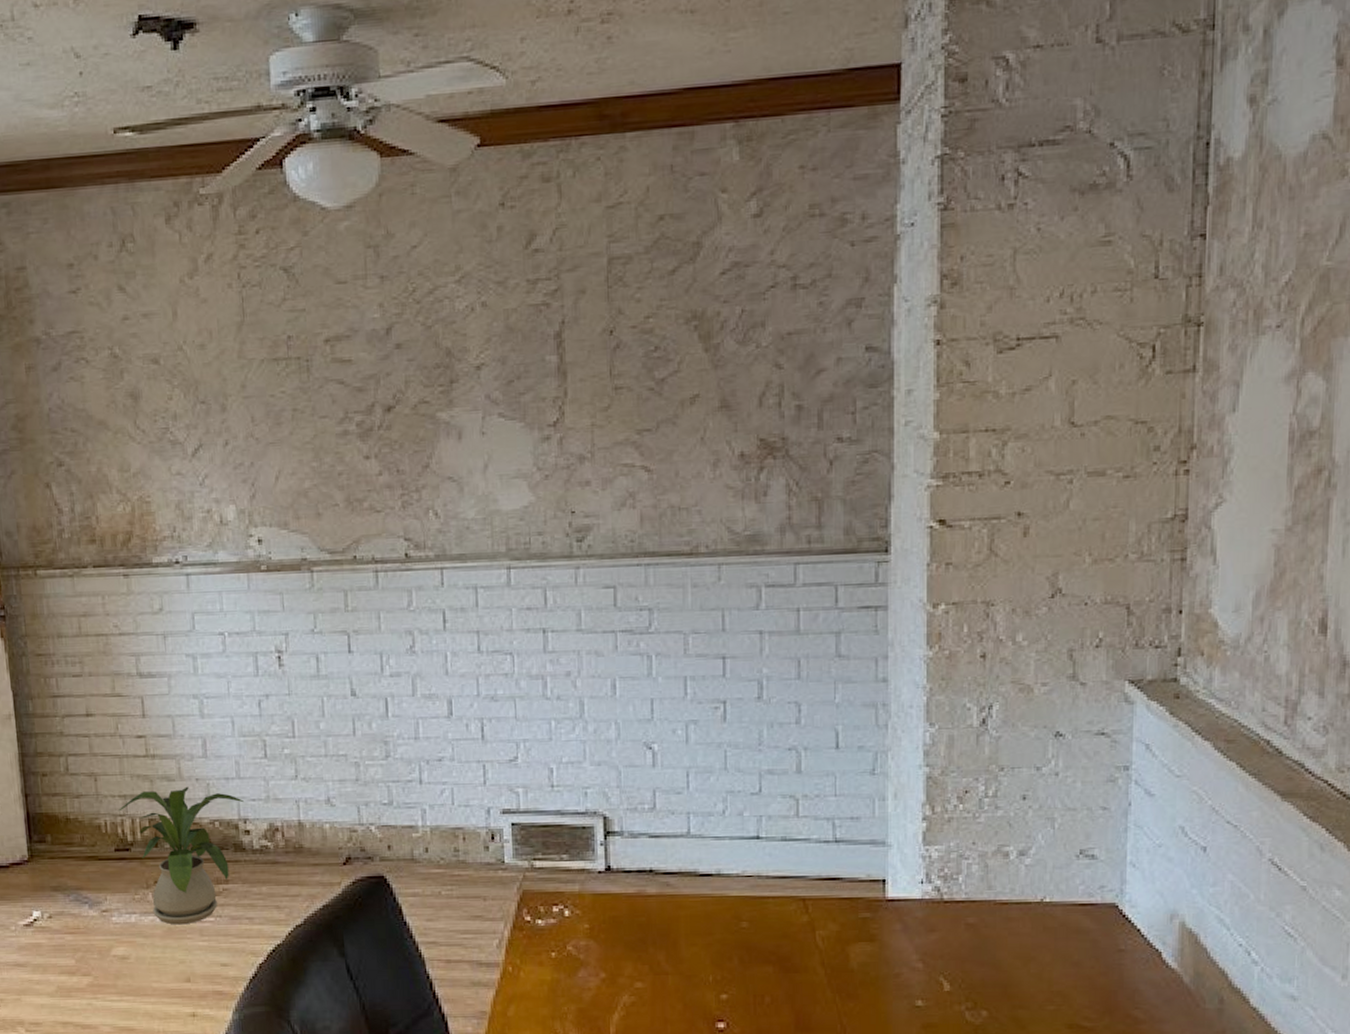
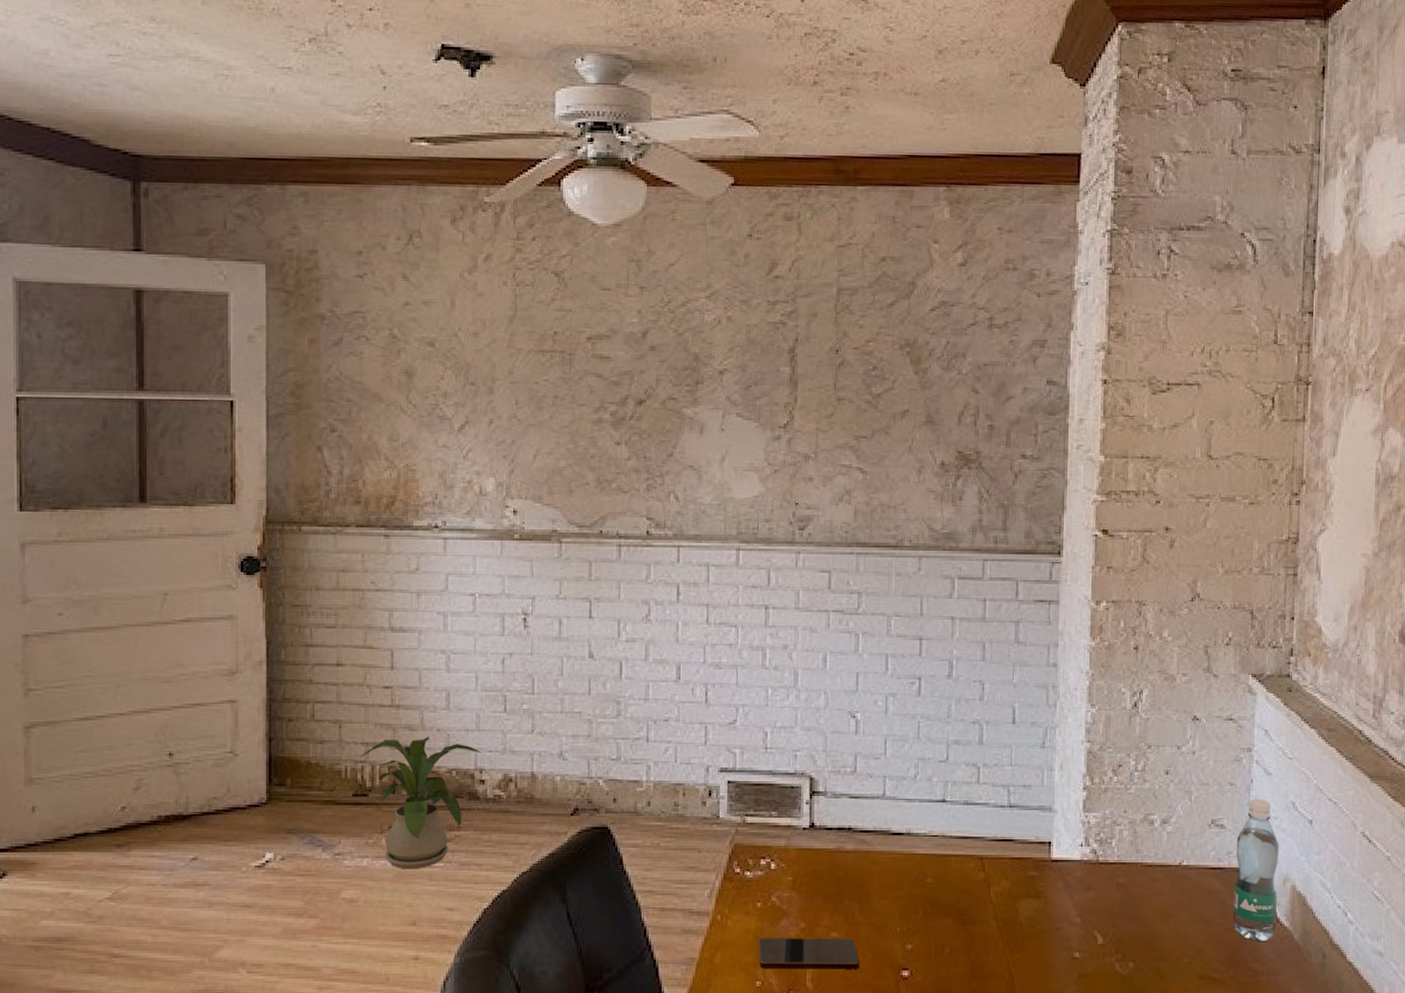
phone: none [555,988,668,1022] -> present [758,938,859,969]
bottle: none [1108,823,1165,986] -> present [1233,798,1280,941]

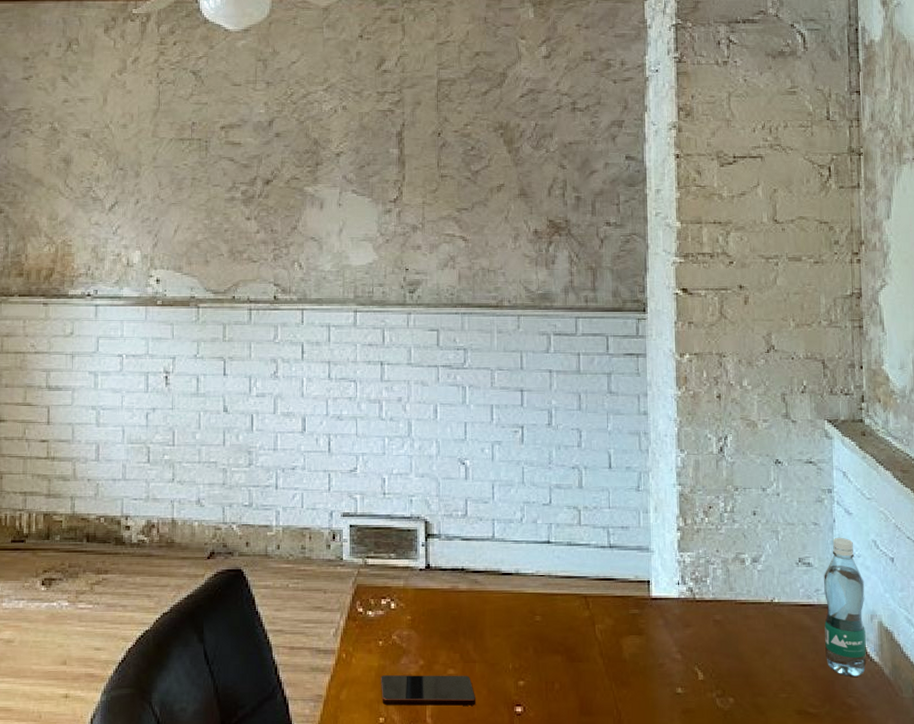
house plant: present [360,736,481,869] -> none [19,486,127,611]

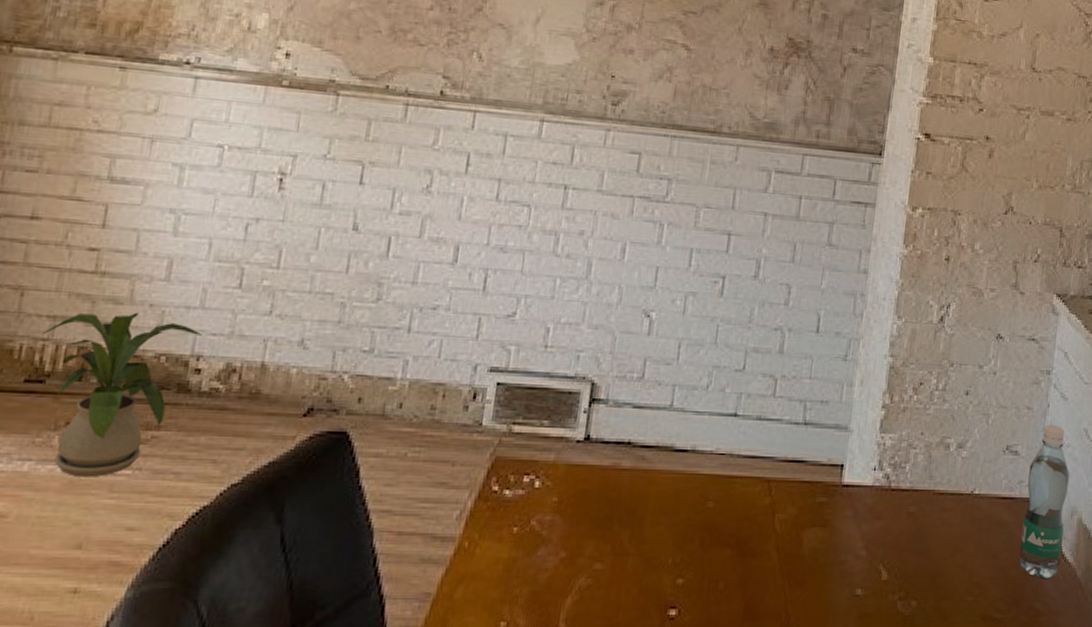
house plant: none [19,486,127,611] -> present [42,312,202,477]
phone: present [381,675,475,706] -> none [506,569,623,608]

